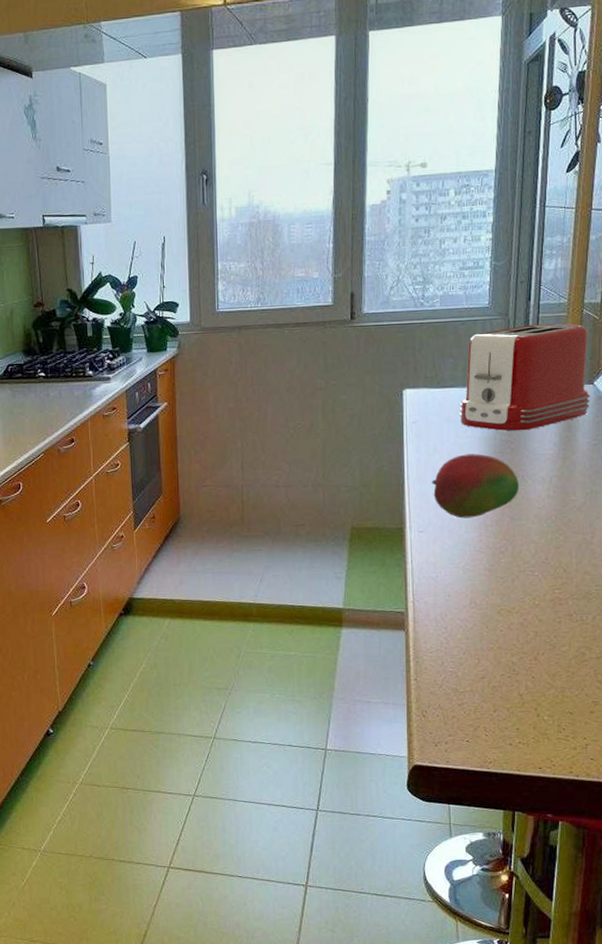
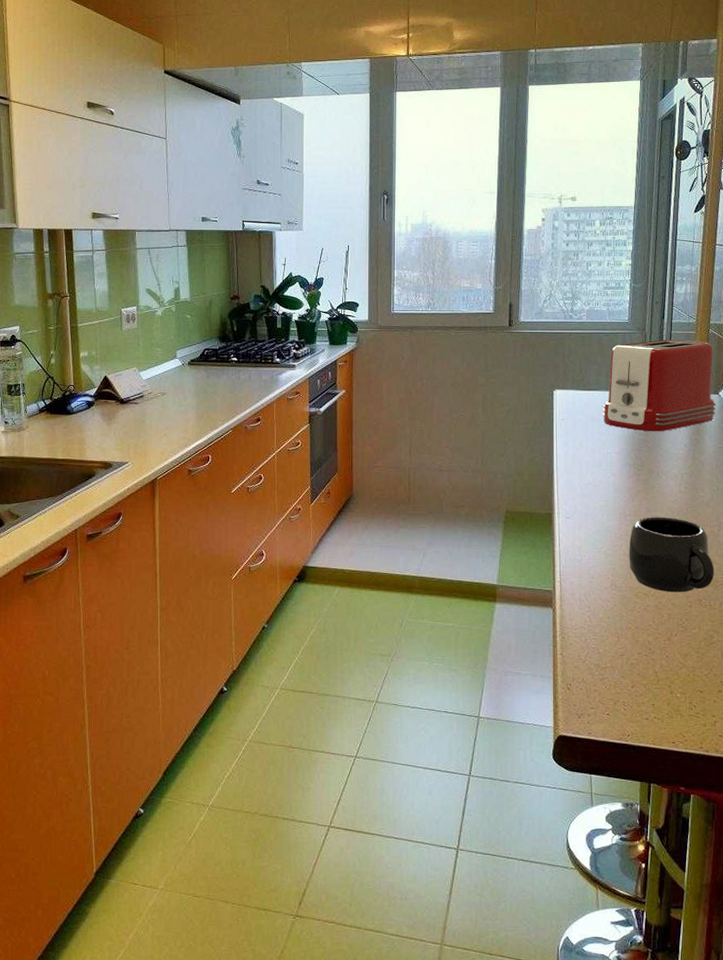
fruit: present [432,454,519,519] -> none [578,450,654,508]
mug: none [490,525,587,608] -> present [629,517,715,593]

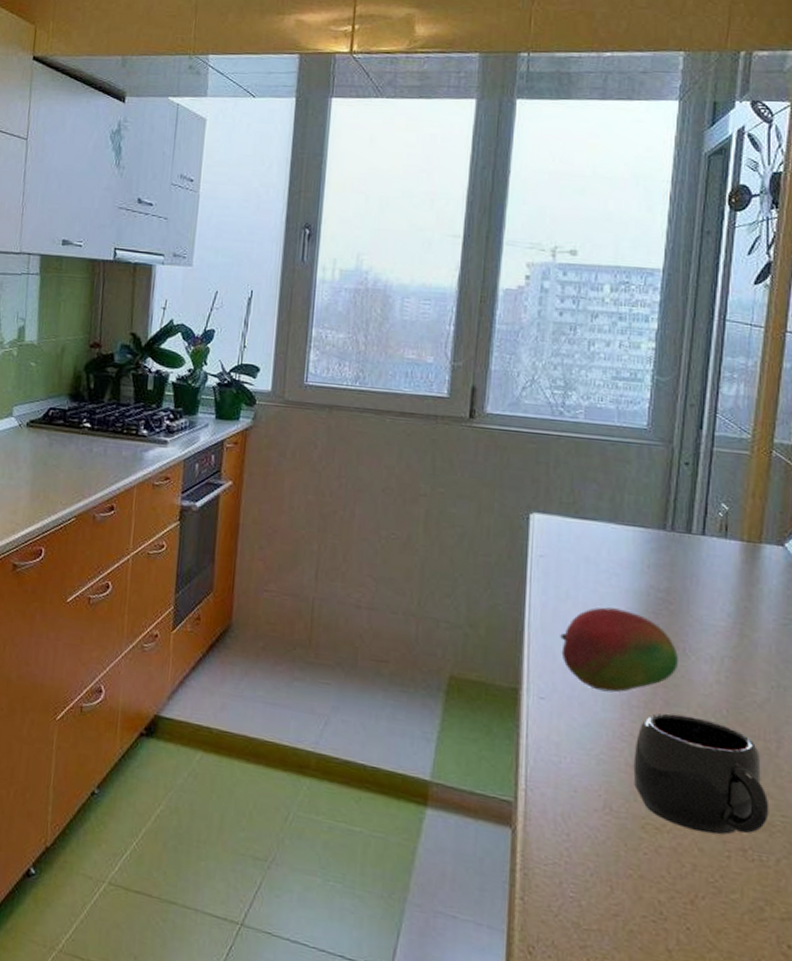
fruit: none [578,450,654,508] -> present [560,607,678,693]
toaster: present [602,339,717,432] -> none [602,458,780,591]

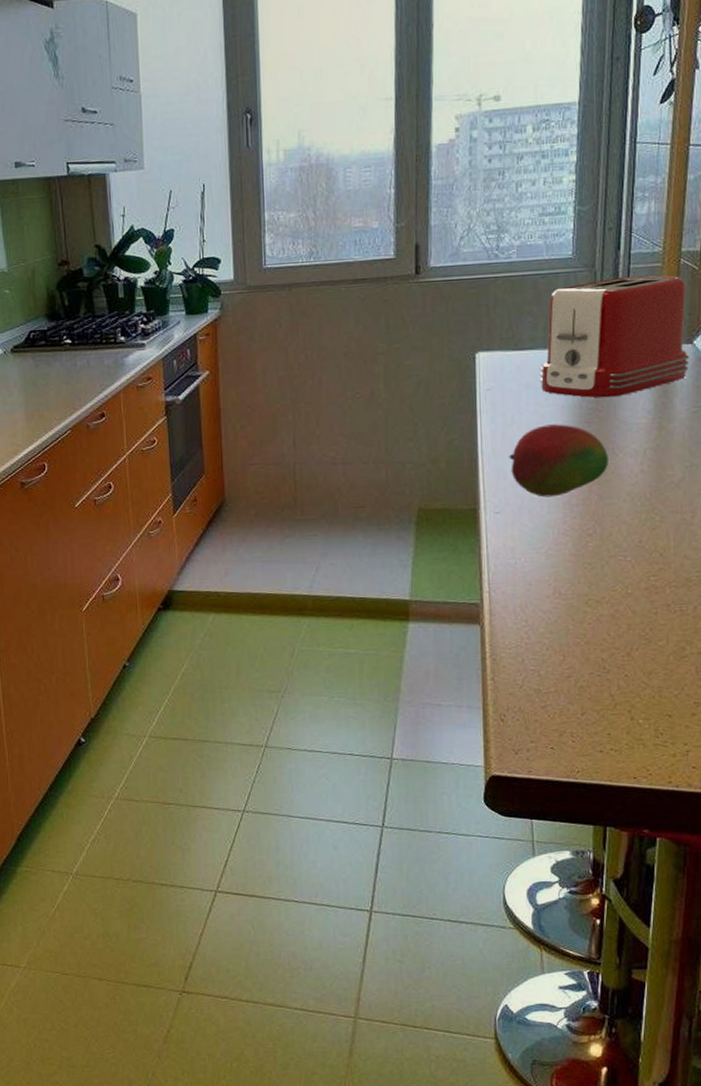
toaster: none [602,458,780,591] -> present [539,275,690,398]
mug: present [633,713,769,835] -> none [576,504,687,598]

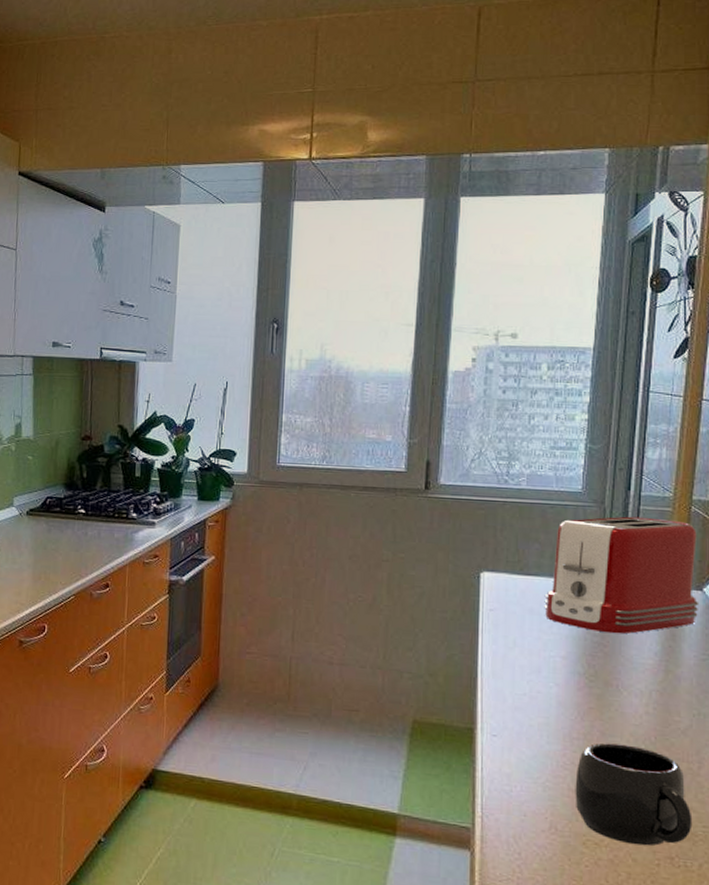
fruit: present [509,424,608,497] -> none [509,652,612,728]
mug: none [576,504,687,598] -> present [575,743,693,846]

